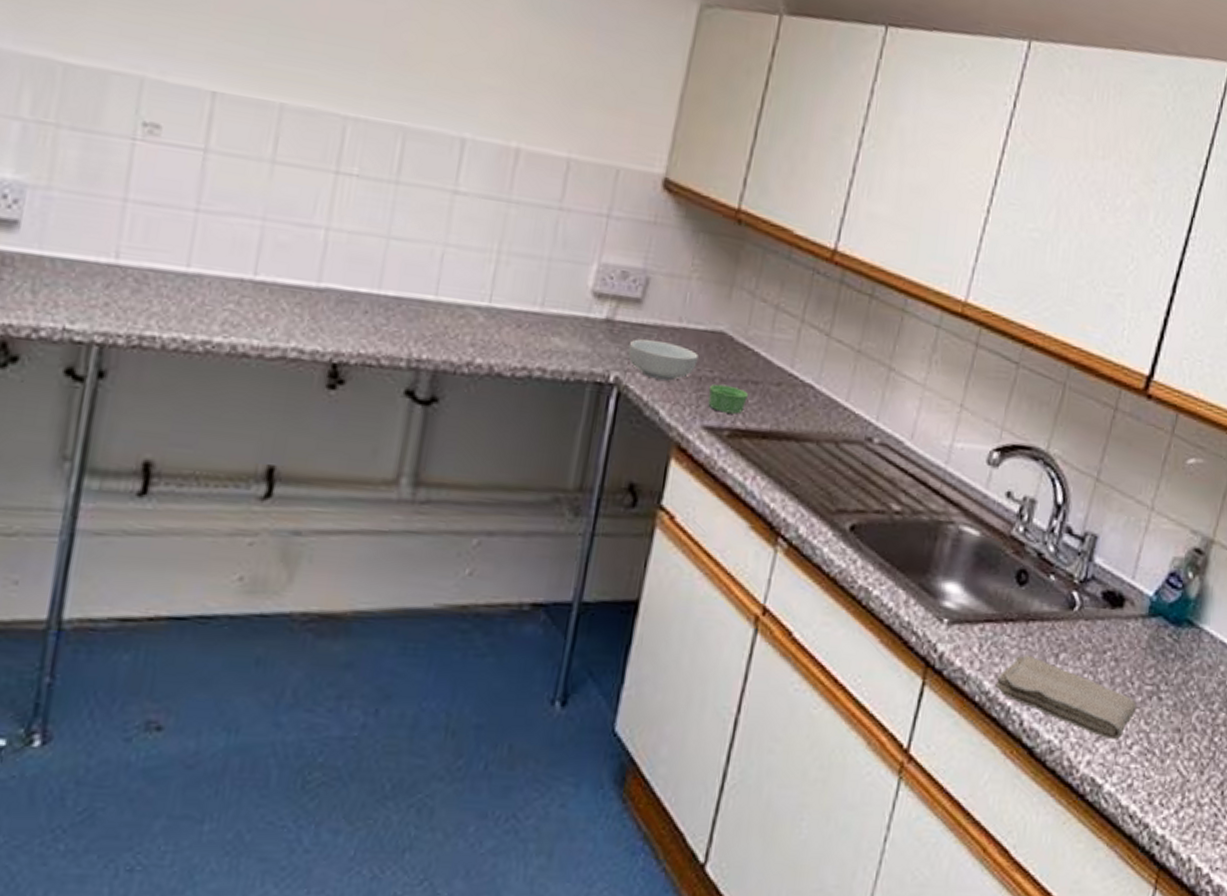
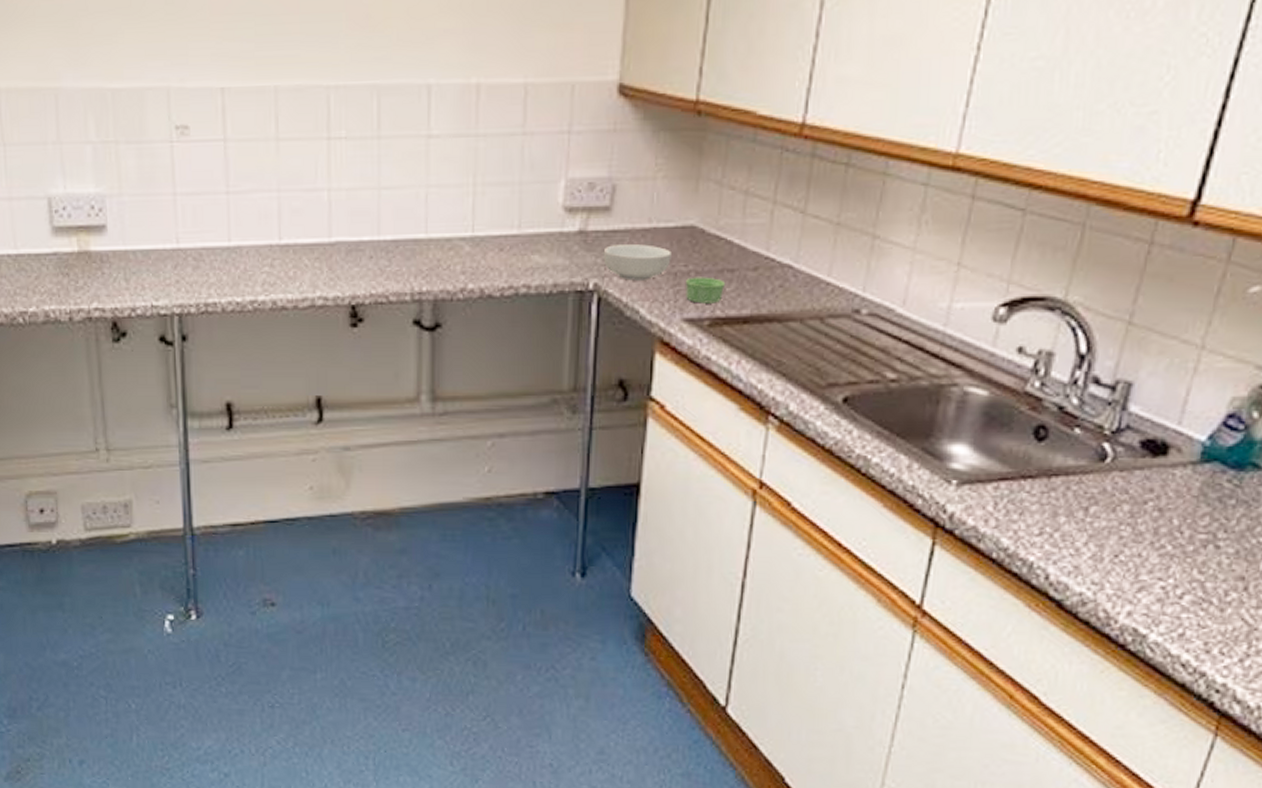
washcloth: present [995,655,1136,740] -> none [1015,510,1187,591]

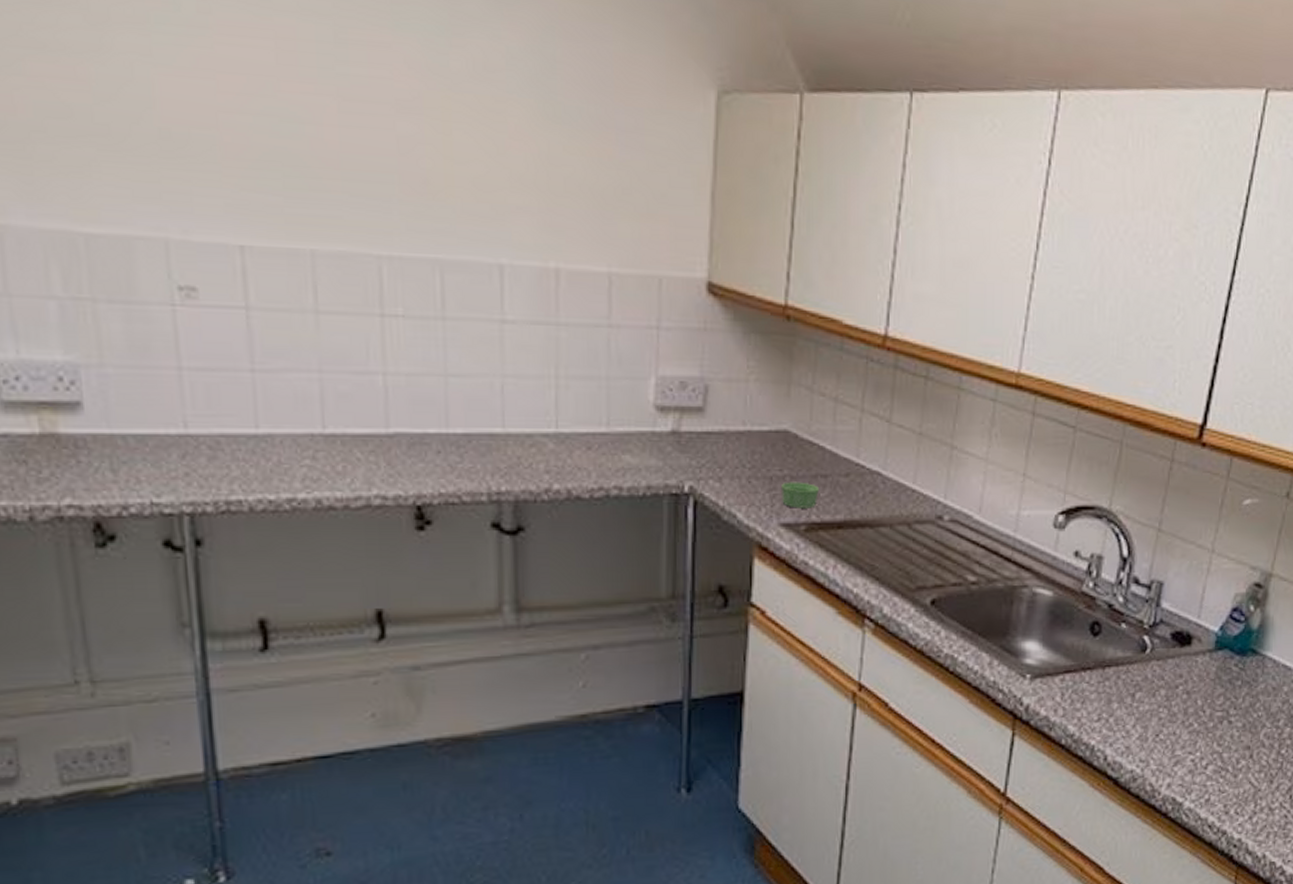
cereal bowl: present [603,244,671,281] -> none [697,447,766,484]

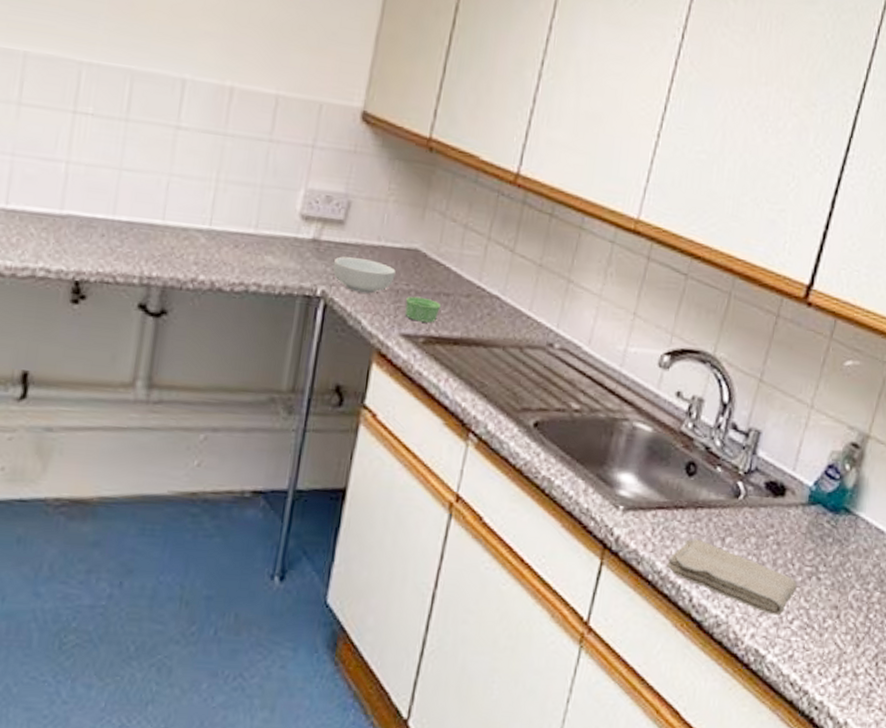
cereal bowl: none [697,447,766,484] -> present [332,256,396,294]
washcloth: none [1079,698,1209,763] -> present [667,538,797,616]

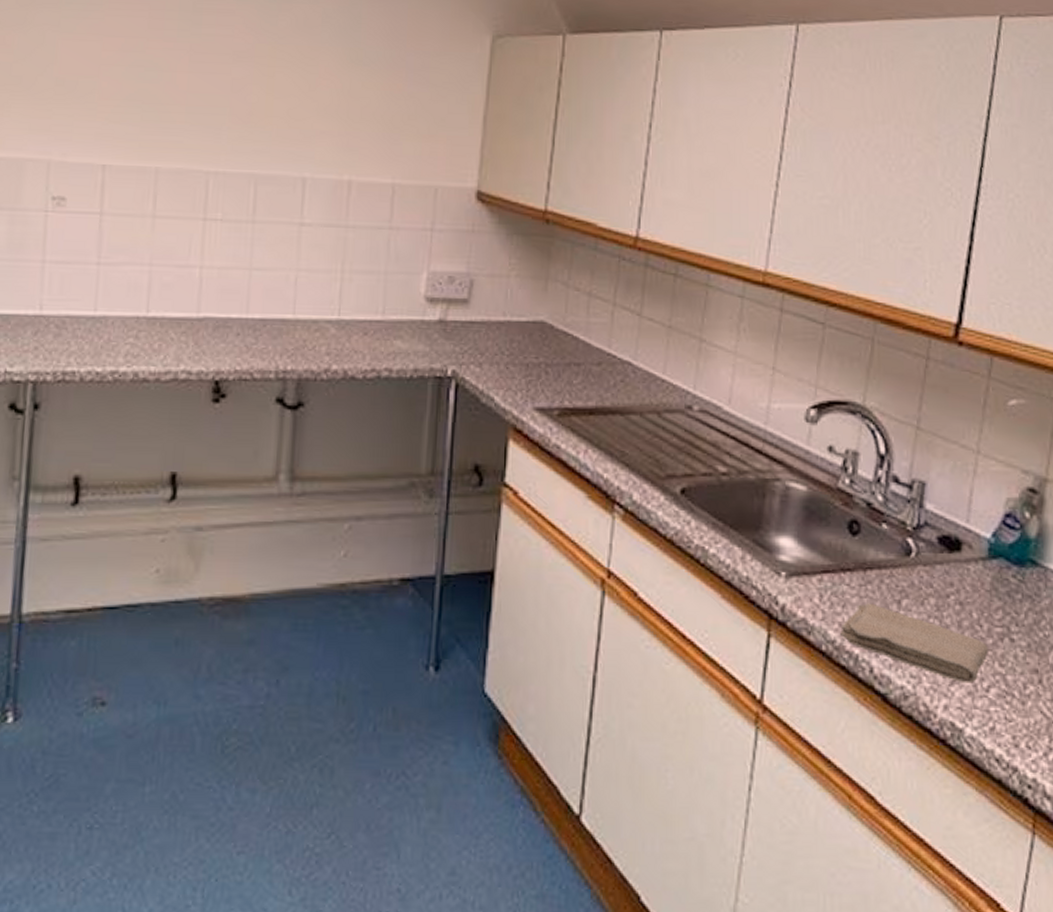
cereal bowl: present [332,256,396,294] -> none [461,335,524,370]
ramekin: present [405,296,441,323] -> none [537,368,572,395]

